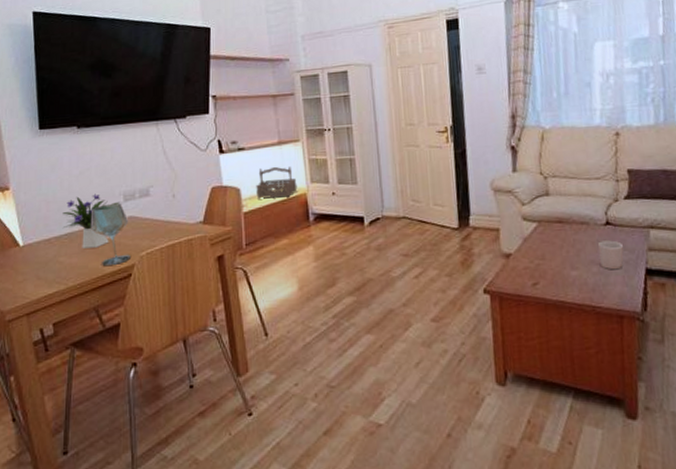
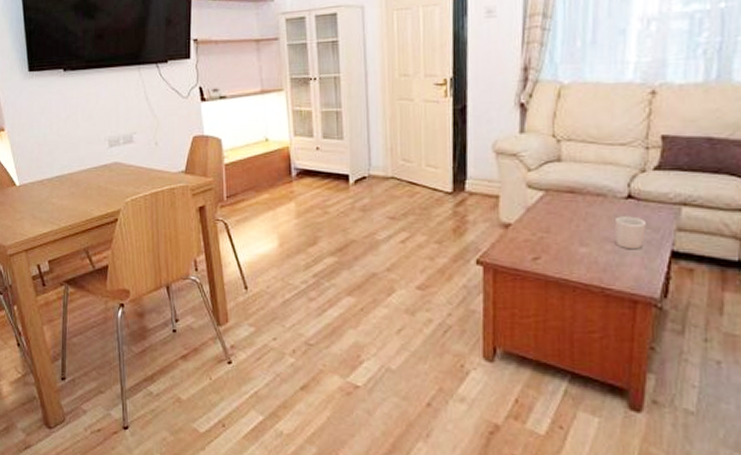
flower arrangement: present [62,194,121,249] -> none [53,138,106,191]
wine glass: present [90,203,132,266] -> none [78,148,117,209]
decorative basket: present [256,166,298,199] -> none [238,117,280,151]

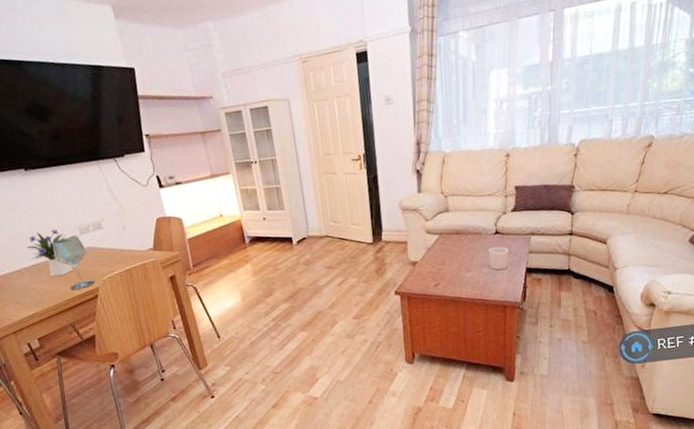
flower arrangement: none [53,138,106,191] -> present [27,229,78,277]
wine glass: none [78,148,117,209] -> present [52,236,96,290]

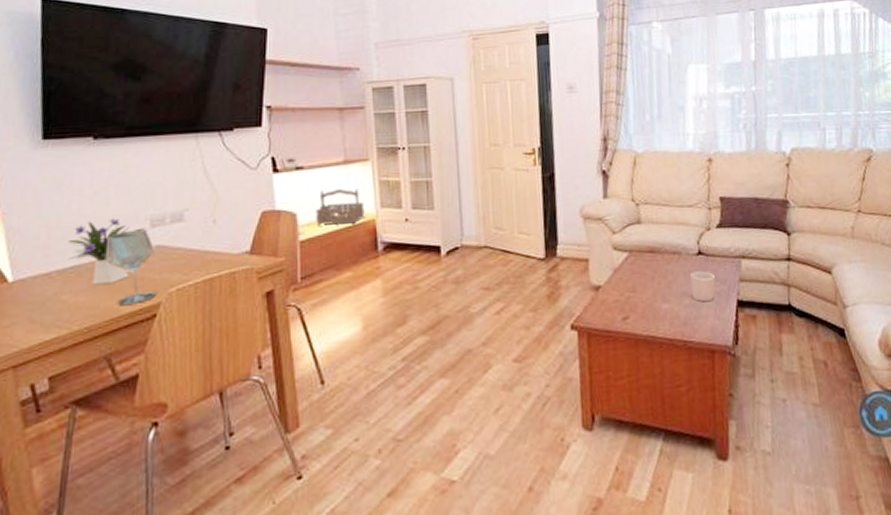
decorative basket: none [196,197,233,227] -> present [316,189,365,226]

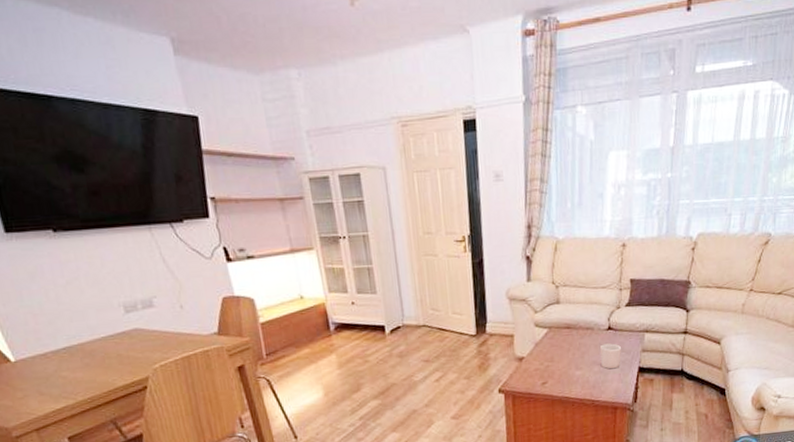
flower arrangement: present [67,218,147,284] -> none [55,305,122,363]
wine glass: present [105,229,158,305] -> none [89,314,144,379]
decorative basket: present [316,189,365,226] -> none [271,275,316,310]

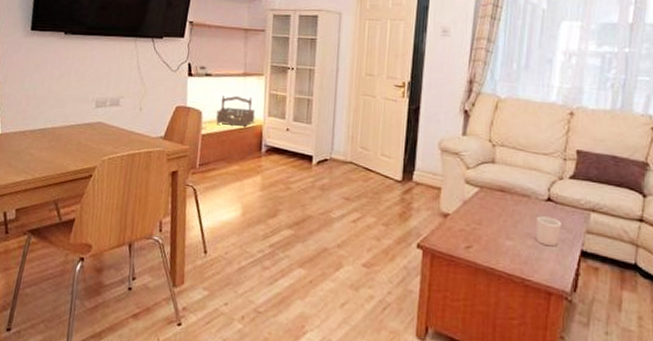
decorative basket: none [271,275,316,310] -> present [216,96,255,126]

